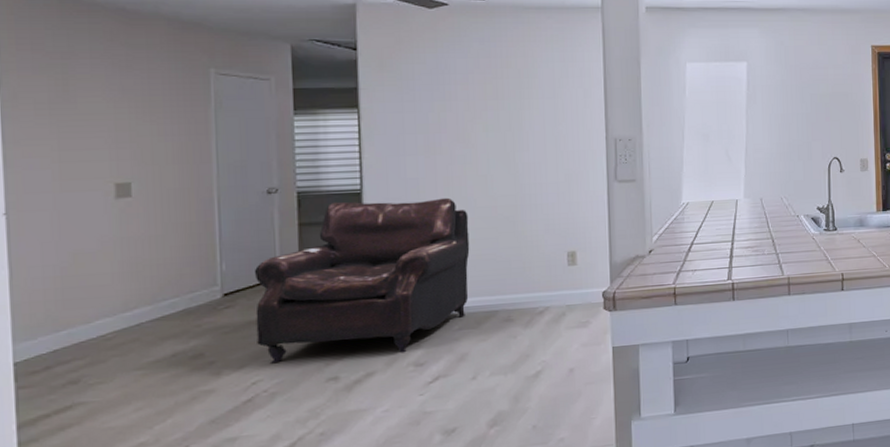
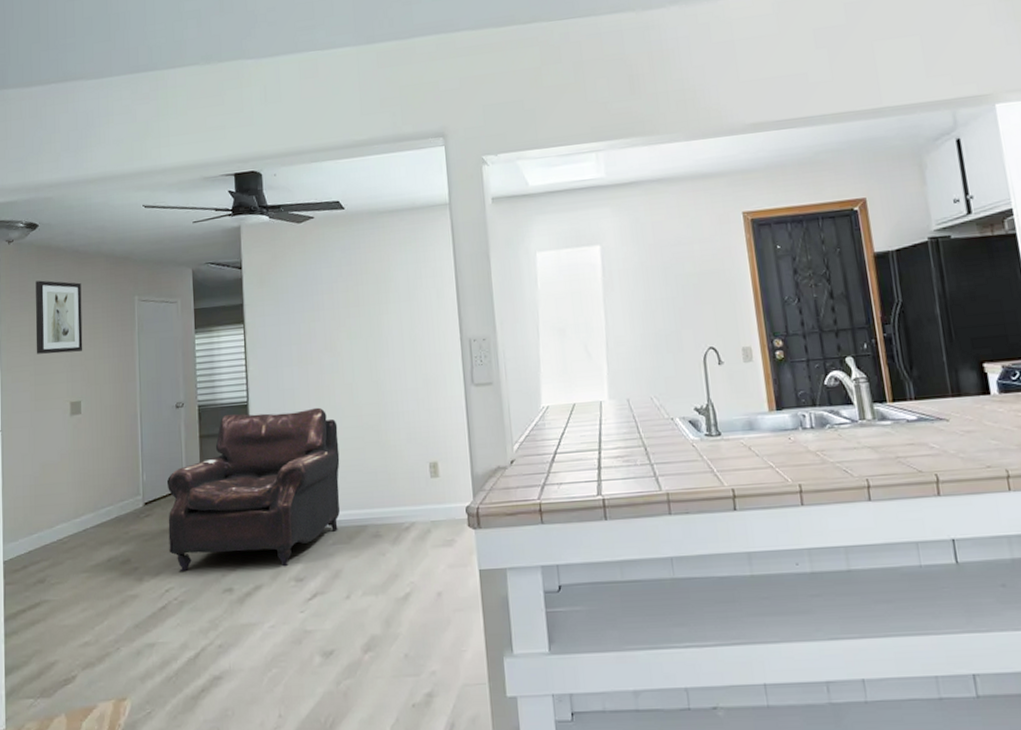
wall art: none [58,39,134,127] -> present [35,280,83,354]

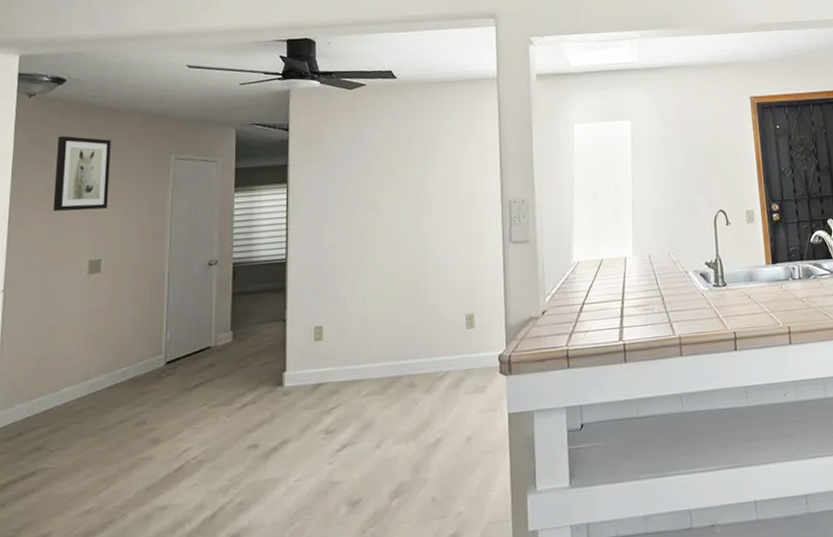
leather: present [166,407,340,572] -> none [190,264,378,431]

